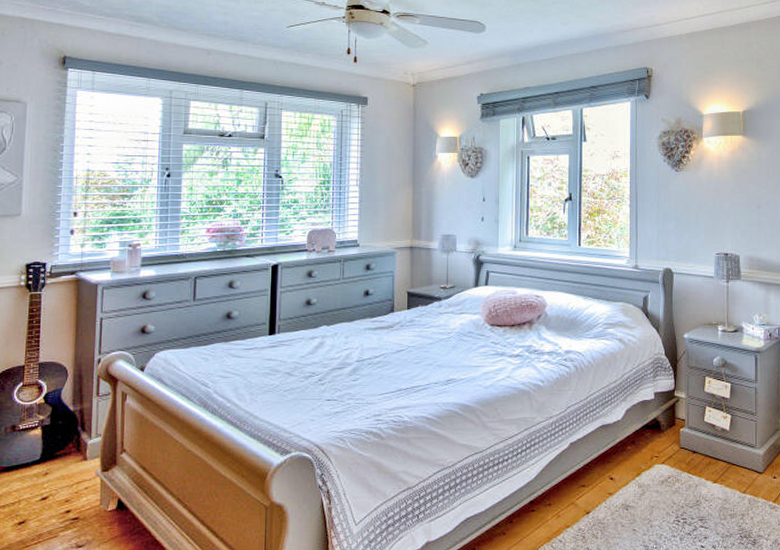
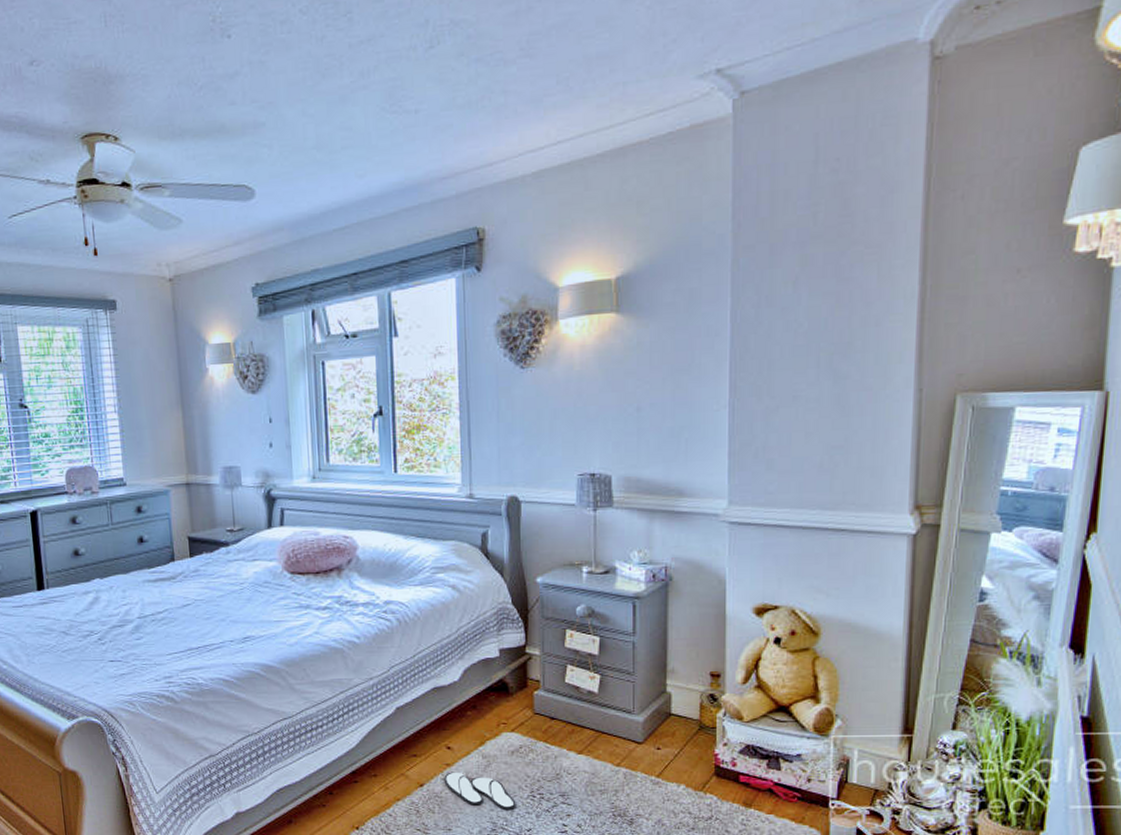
slippers: none [607,500,664,535] -> present [444,772,516,811]

